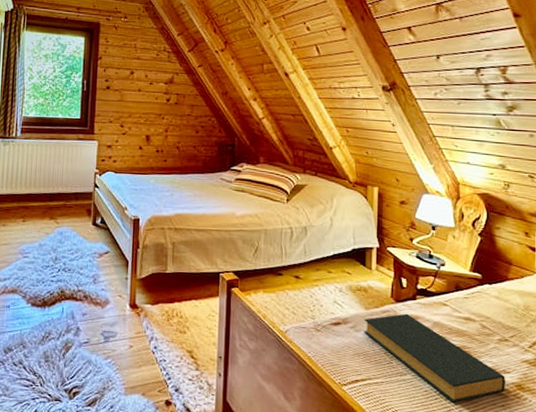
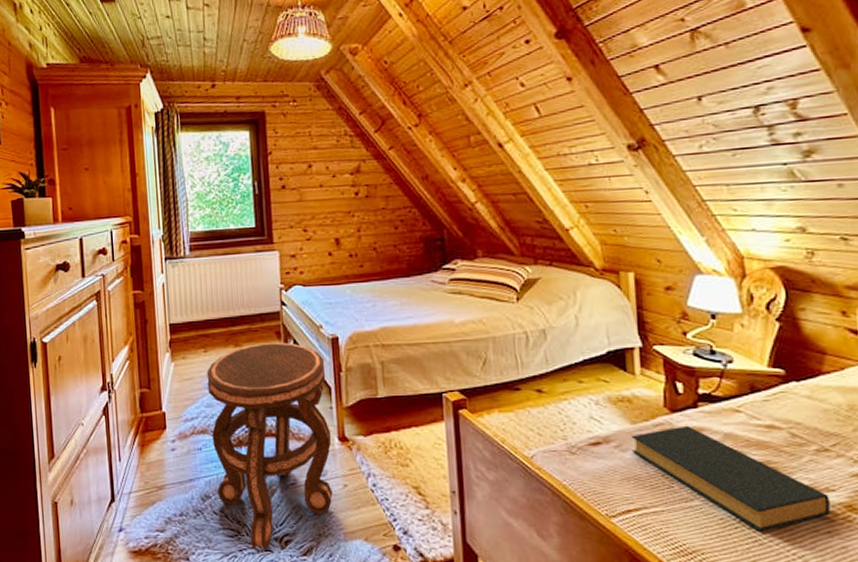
side table: none [19,218,126,400] -> present [206,342,333,550]

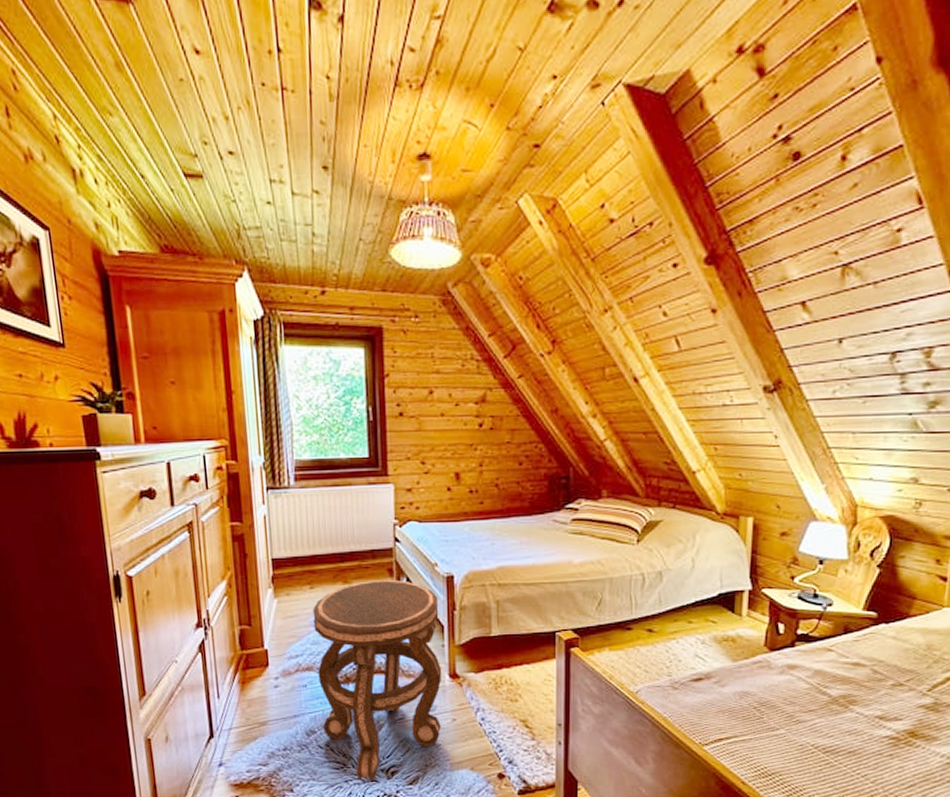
hardback book: present [631,425,830,531] -> none [730,663,896,755]

